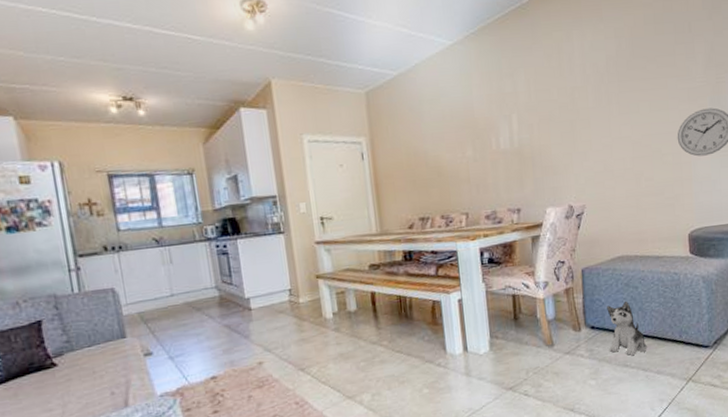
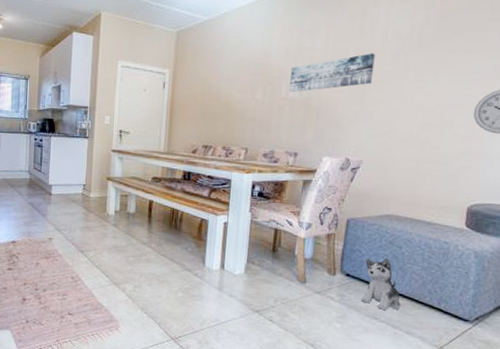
wall art: none [497,90,580,144] -> present [289,53,375,93]

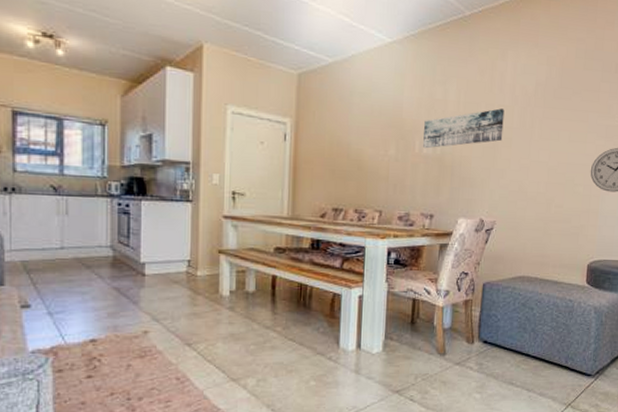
plush toy: present [360,258,401,311] -> none [497,321,534,375]

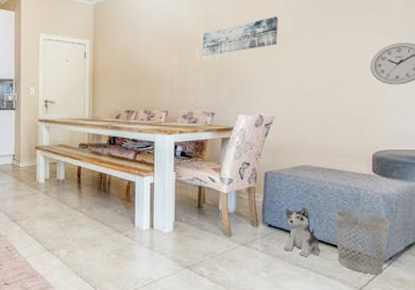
plush toy: none [497,321,534,375] -> present [283,207,321,258]
wastebasket: none [549,324,600,389] -> present [335,210,391,274]

